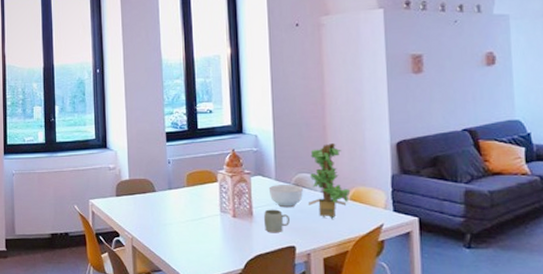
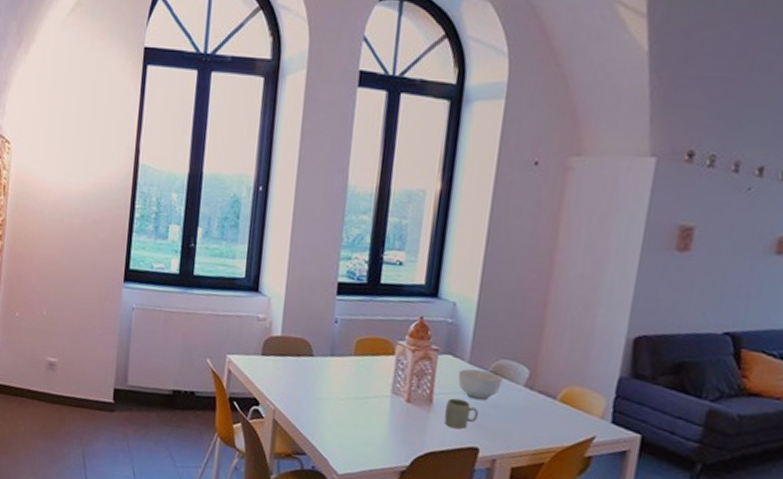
flower bouquet: present [307,142,351,219] -> none [504,325,563,422]

